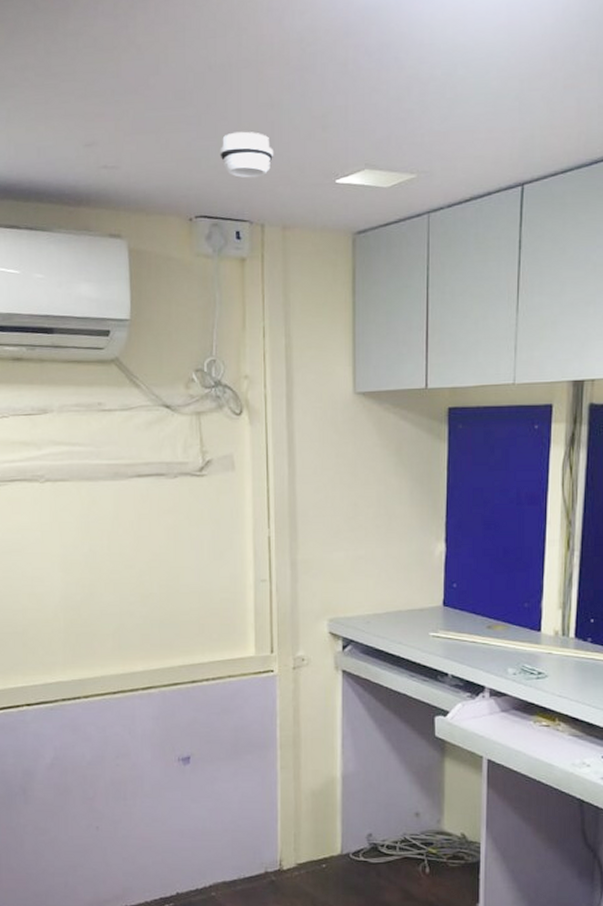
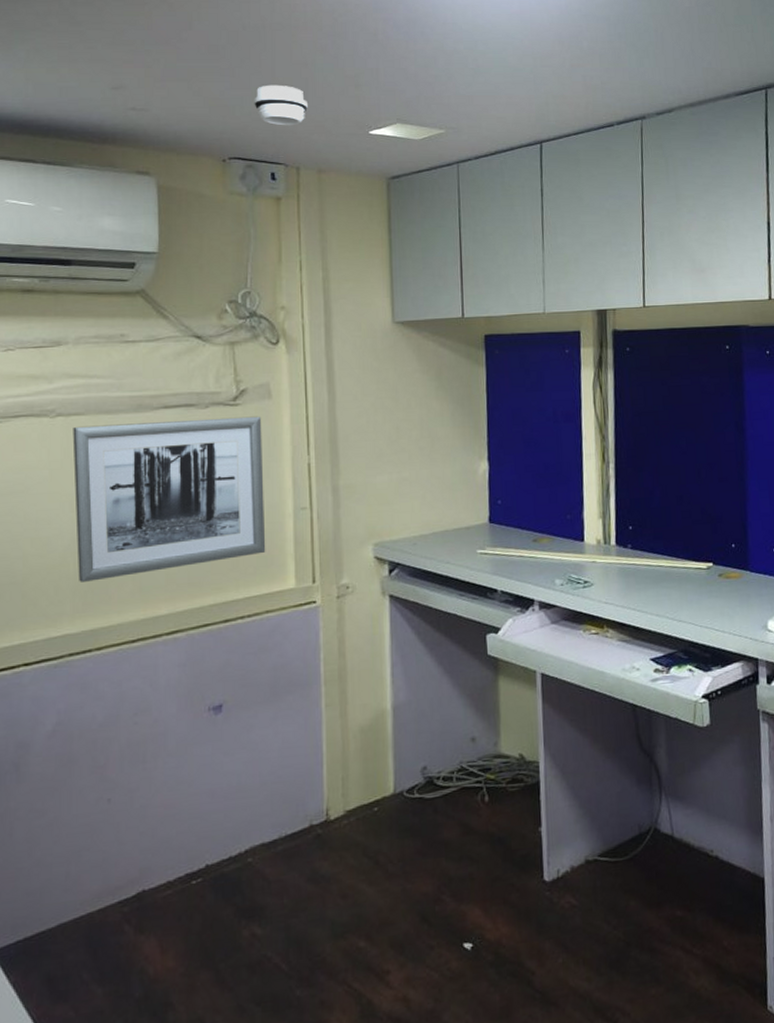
wall art: none [59,487,229,636] -> present [72,416,266,582]

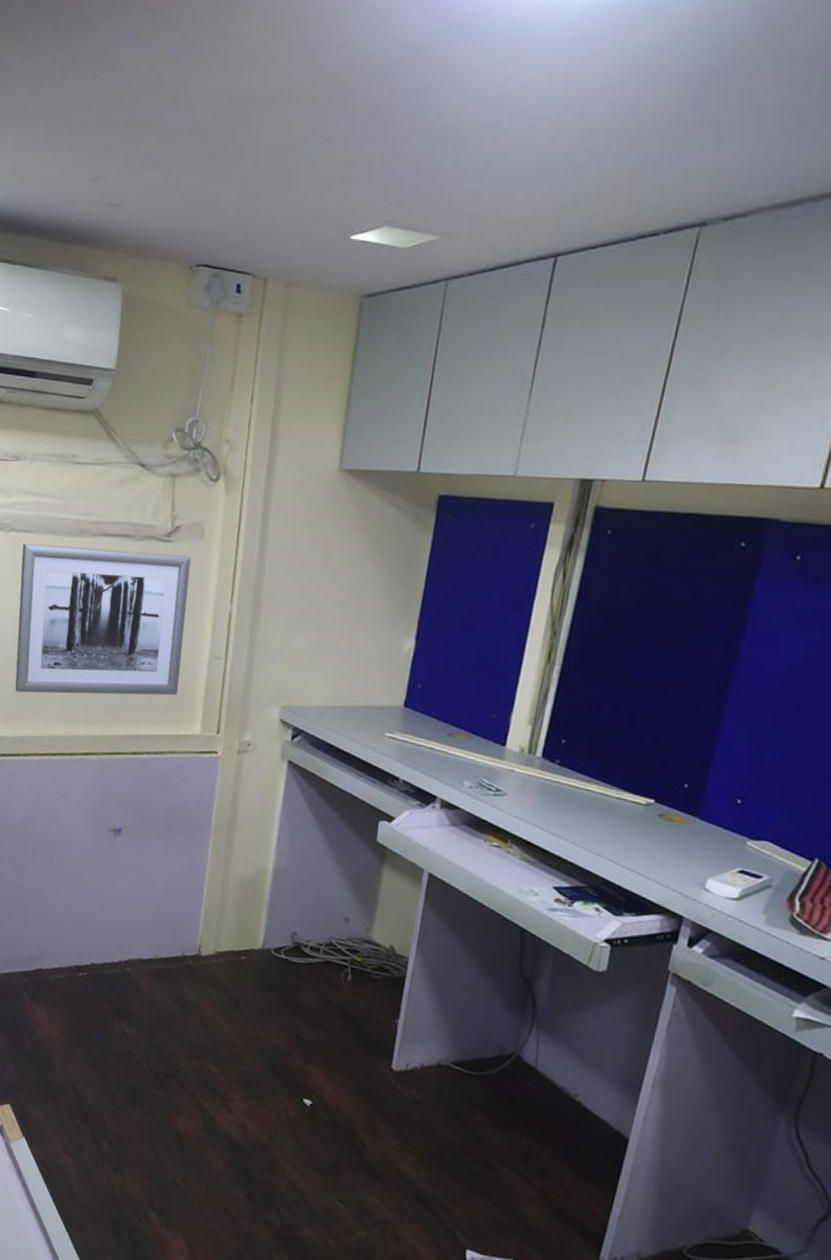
smoke detector: present [254,84,308,126] -> none [230,175,288,227]

